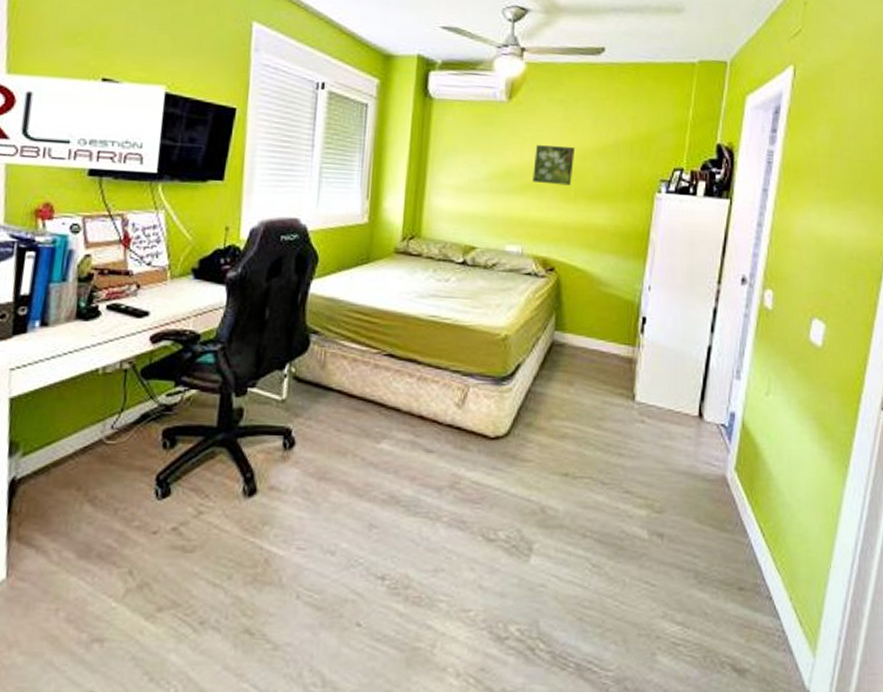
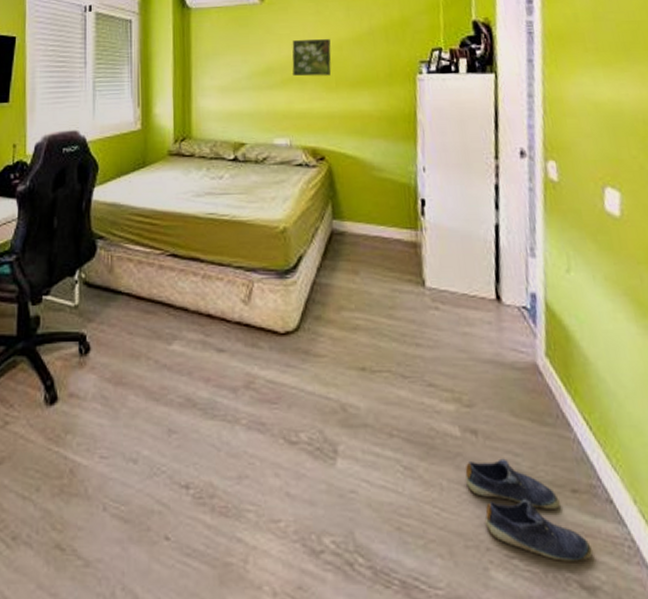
shoe: none [647,559,749,650] -> present [465,458,594,563]

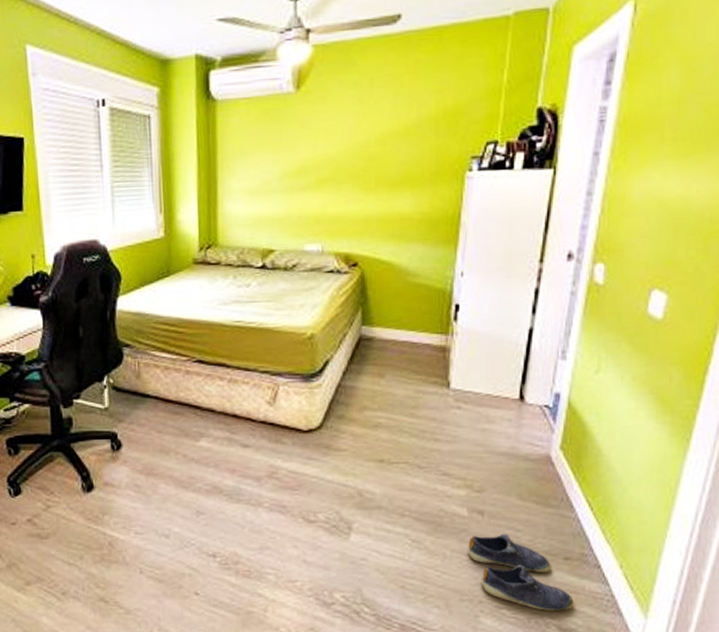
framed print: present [292,39,331,77] -> none [328,133,373,177]

